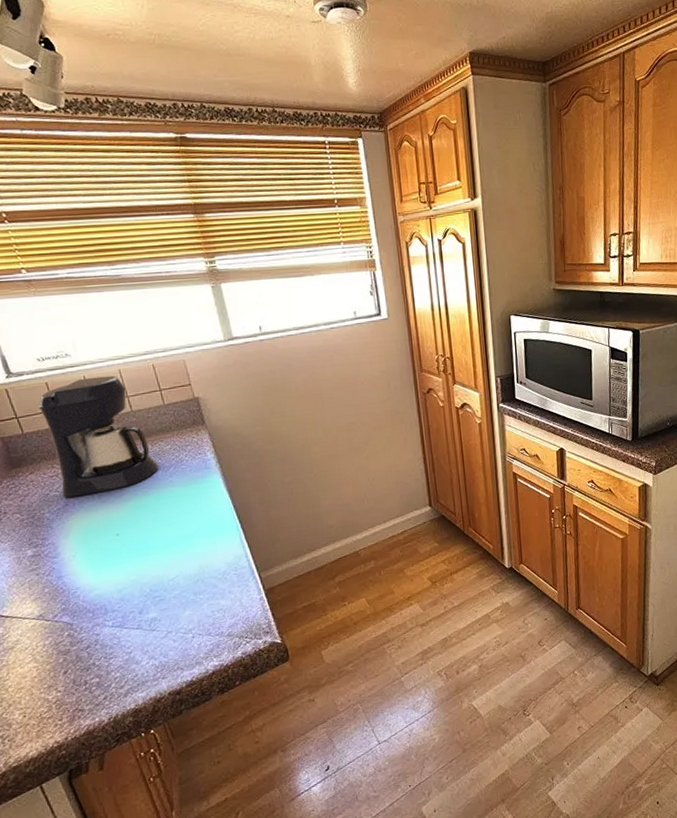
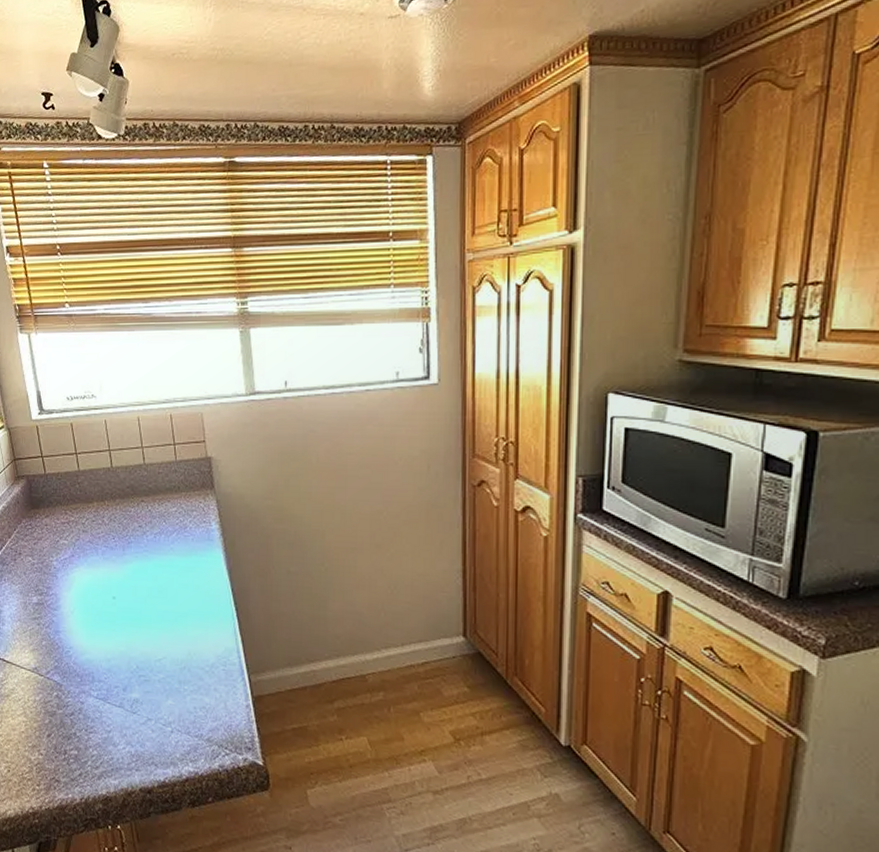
coffee maker: present [38,375,158,498] -> none [61,422,162,549]

